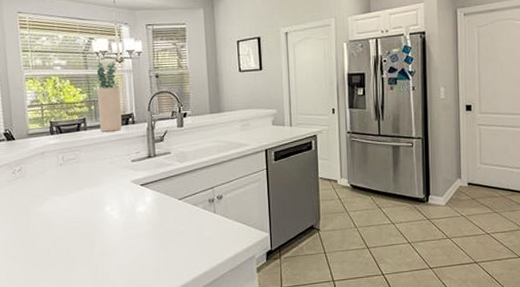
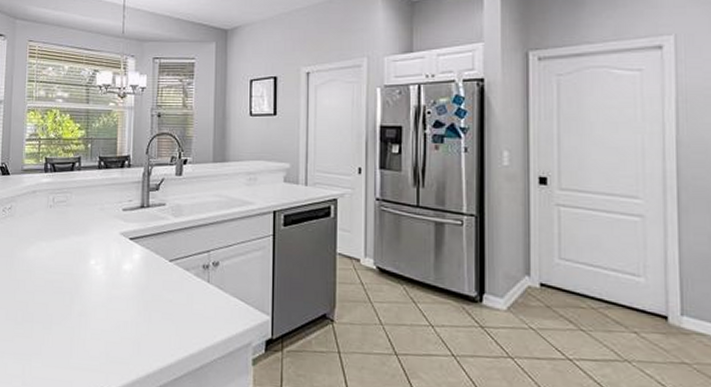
vase: present [97,58,122,132] -> none [94,93,119,174]

